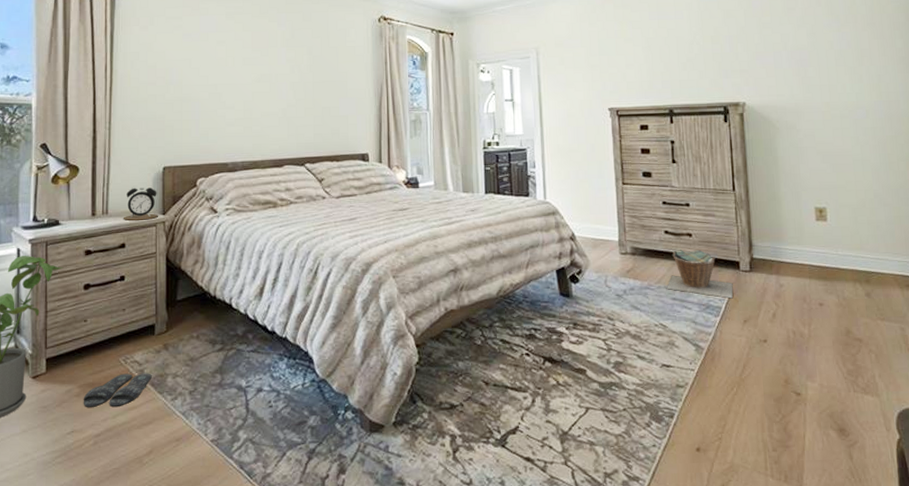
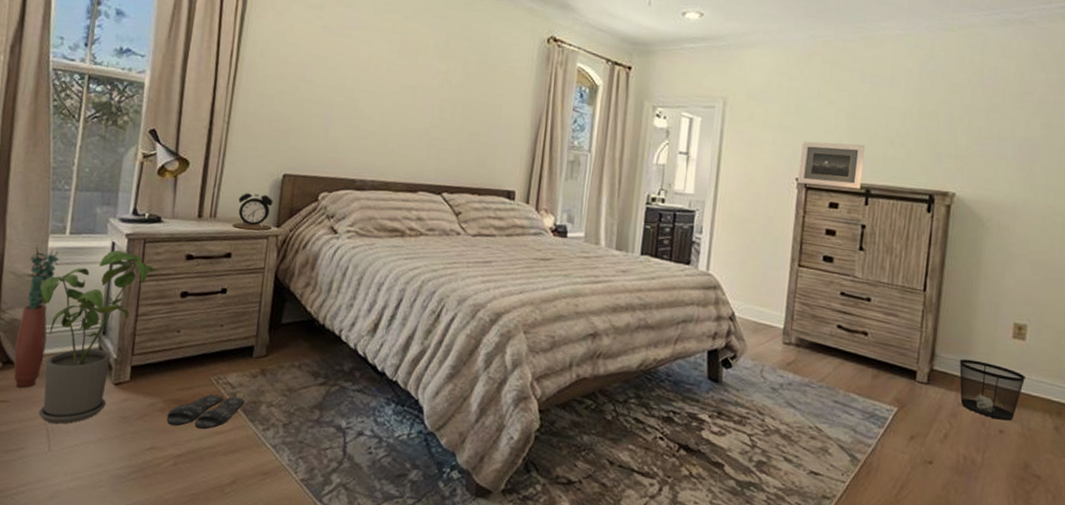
picture frame: none [609,72,664,113] -> present [797,141,865,190]
laundry basket: present [667,249,734,299] -> none [829,348,905,411]
waste bin: none [774,244,834,294] -> present [959,359,1026,421]

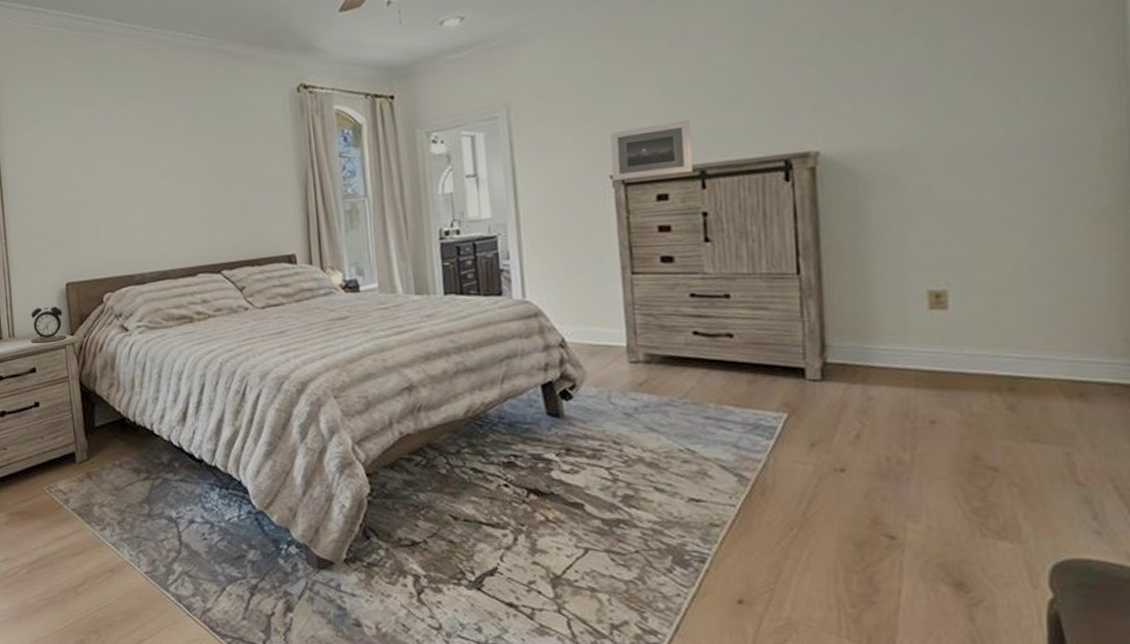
slippers: present [166,394,245,429] -> none [12,502,78,537]
waste bin: present [959,359,1026,421] -> none [860,343,957,409]

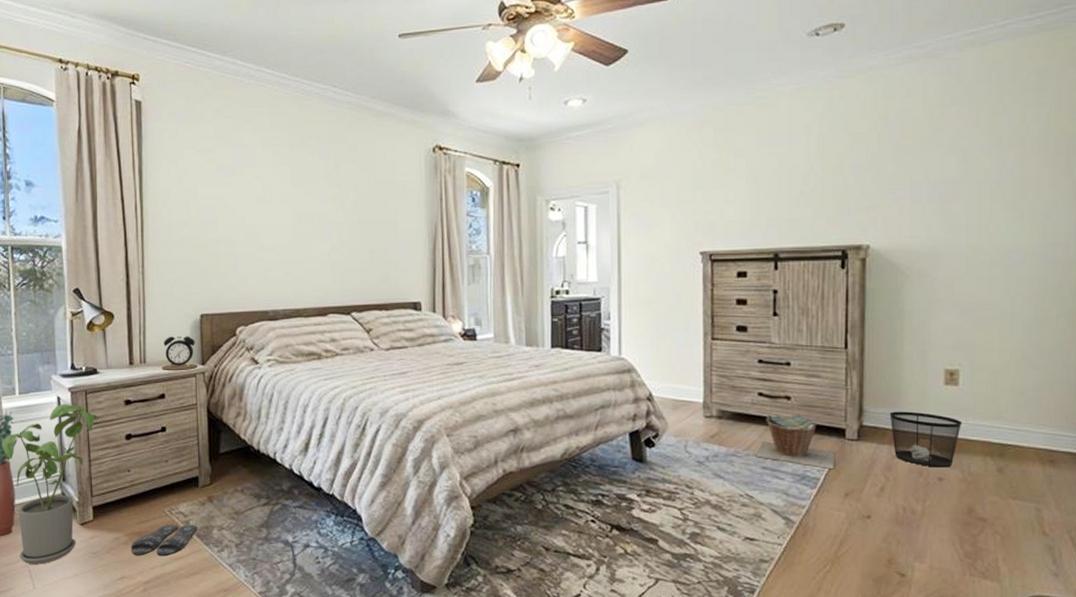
slippers: none [12,502,78,537] -> present [131,524,198,557]
picture frame: present [610,119,693,182] -> none [701,208,768,258]
laundry basket: none [696,353,795,416] -> present [756,414,836,470]
waste bin: none [860,343,957,409] -> present [889,411,963,468]

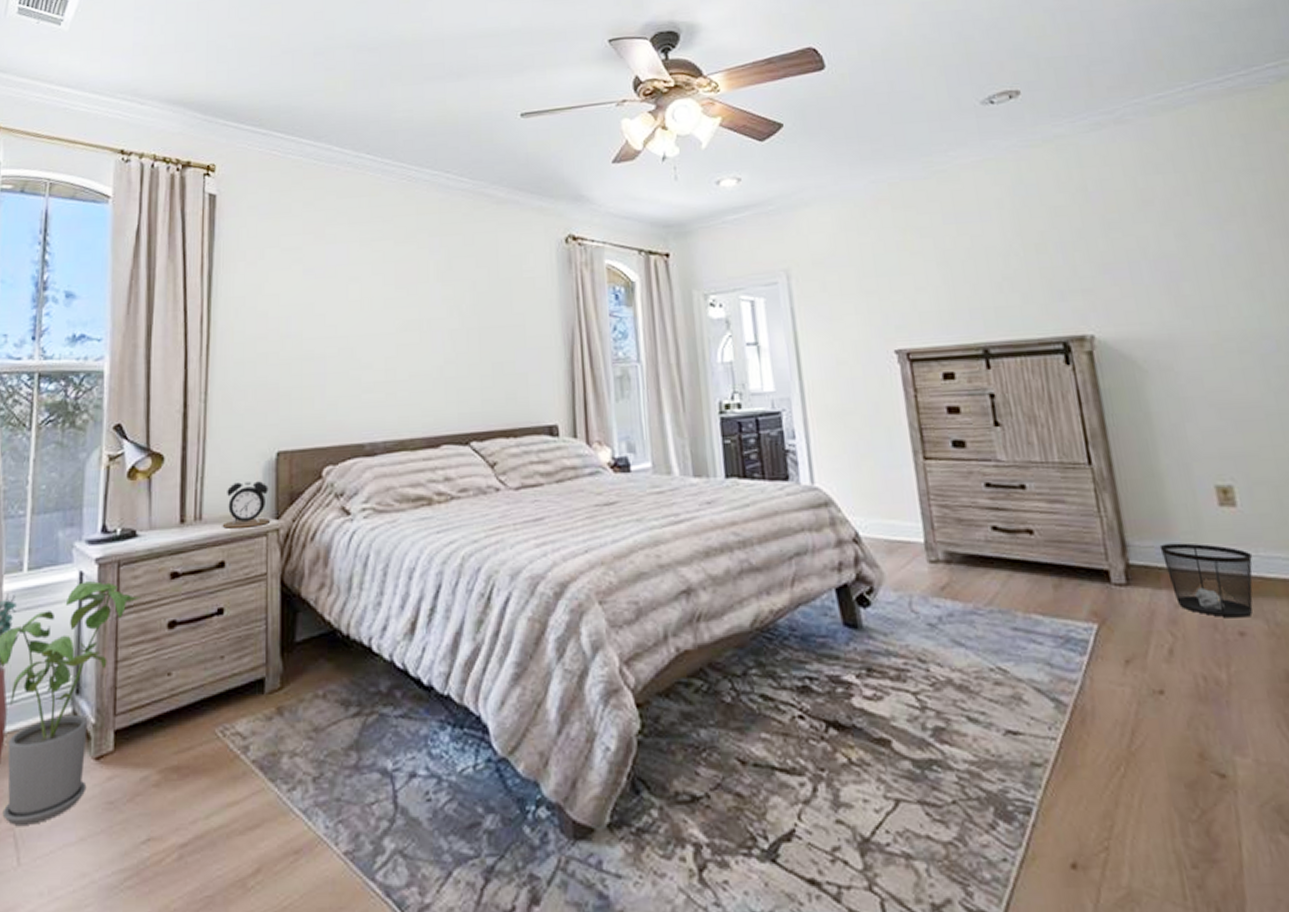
slippers: present [131,524,198,557] -> none [164,750,260,804]
laundry basket: present [756,414,836,470] -> none [1002,553,1105,627]

